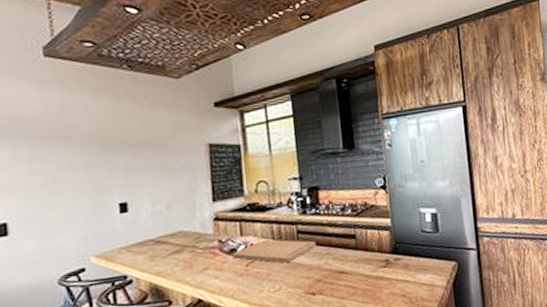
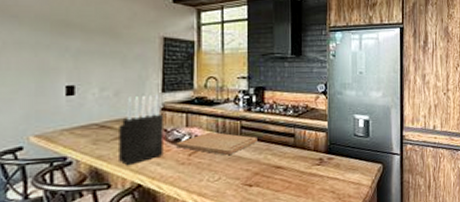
knife block: none [174,204,221,281] -> present [119,94,163,166]

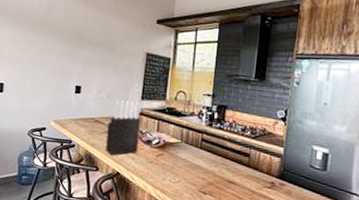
cutting board: present [176,131,257,155] -> none [148,139,215,162]

